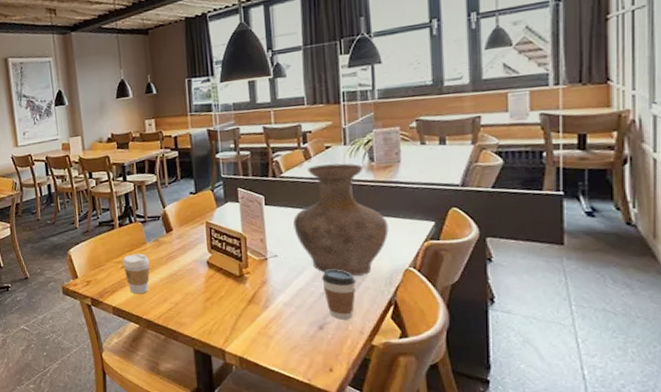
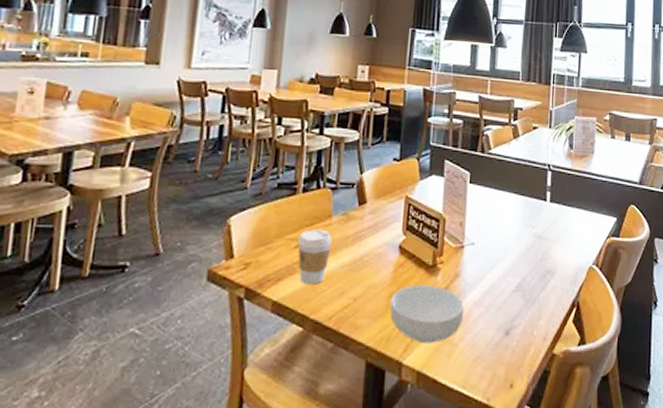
cereal bowl: none [207,291,276,336] -> present [390,285,464,344]
vase: present [293,163,389,276] -> none [494,145,579,272]
coffee cup: present [322,270,356,320] -> none [514,264,546,323]

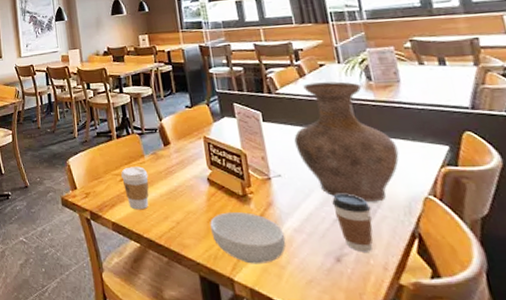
vase: none [494,145,579,272] -> present [294,81,399,202]
coffee cup: none [514,264,546,323] -> present [332,194,373,252]

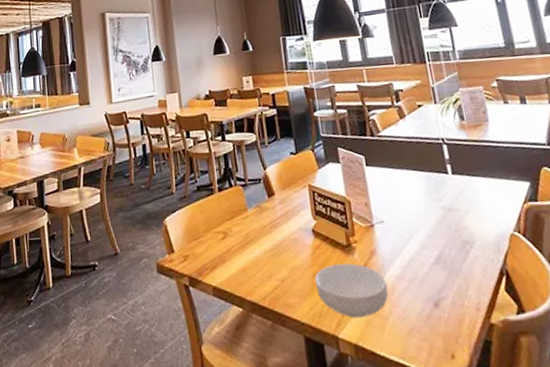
coffee cup: present [121,166,149,210] -> none [223,221,253,271]
vase: present [294,81,399,202] -> none [395,122,489,243]
coffee cup: present [332,194,373,252] -> none [430,236,467,295]

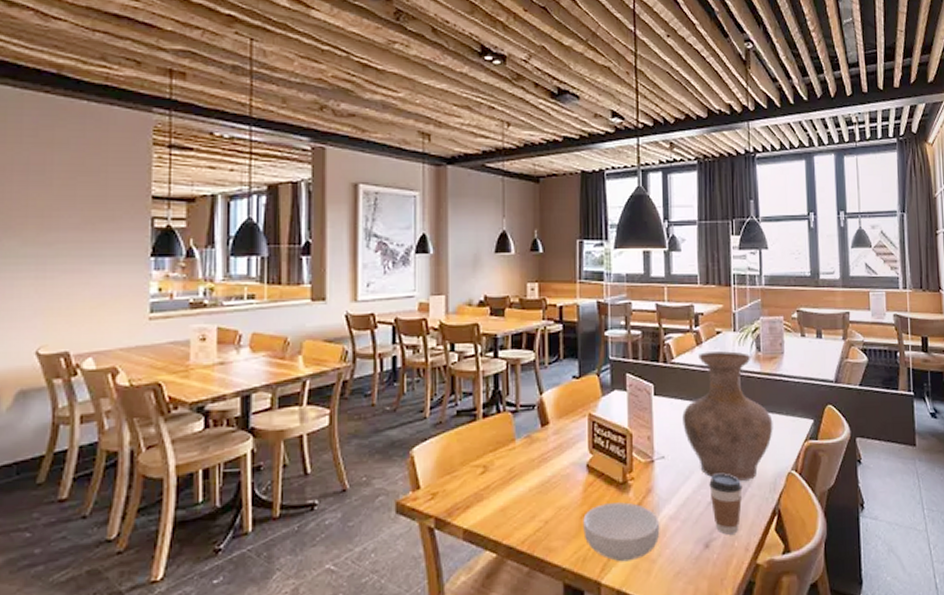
vase: none [395,122,489,243] -> present [682,351,773,481]
coffee cup: none [430,236,467,295] -> present [709,474,743,535]

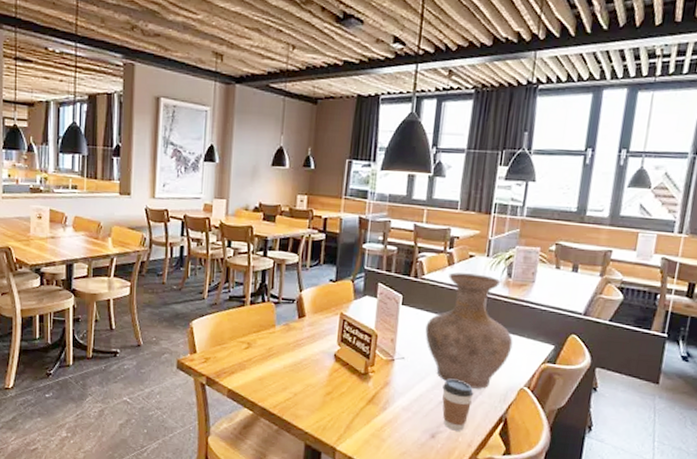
cereal bowl: present [583,502,660,562] -> none [325,388,393,437]

